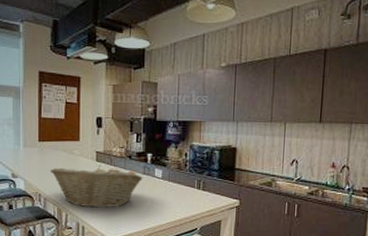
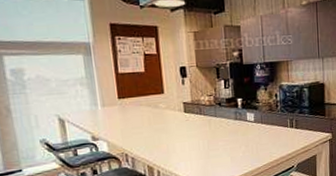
fruit basket: present [49,165,143,208] -> none [134,116,235,161]

